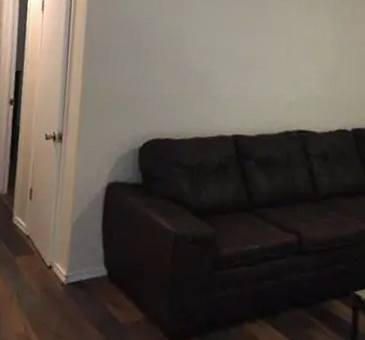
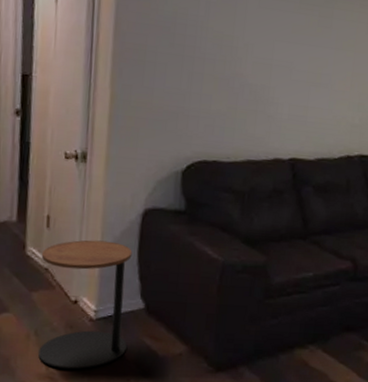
side table: none [19,210,98,332] -> present [38,240,133,370]

